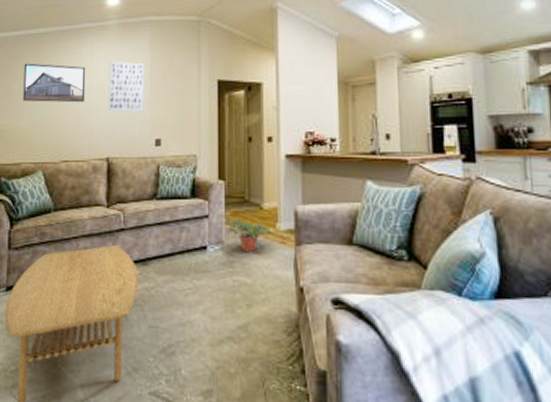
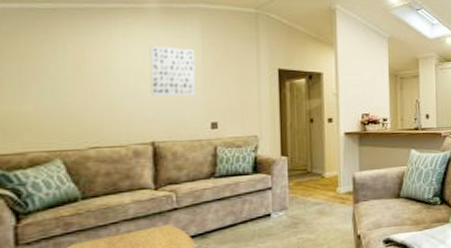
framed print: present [23,63,86,103] -> none [22,41,119,87]
potted plant: present [223,218,275,253] -> none [287,187,336,214]

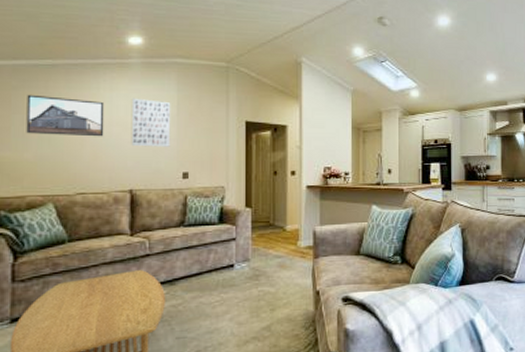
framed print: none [22,41,119,87] -> present [26,94,105,137]

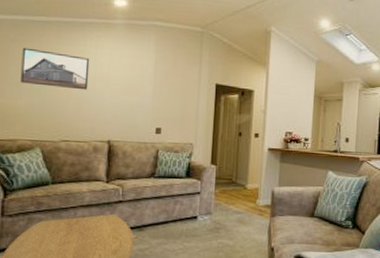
wall art: present [131,98,171,147] -> none [111,56,149,103]

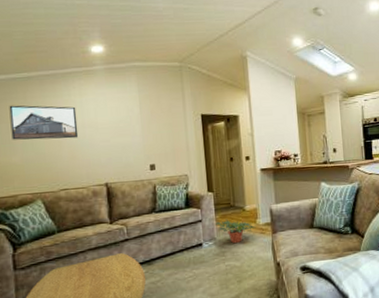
potted plant: none [213,195,255,222] -> present [214,219,256,244]

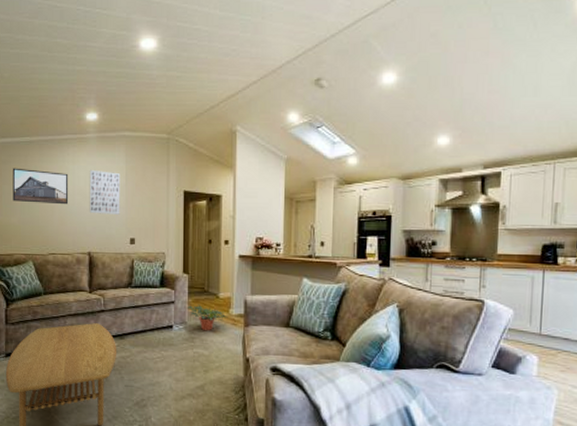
wall art: none [99,101,137,145] -> present [89,169,121,215]

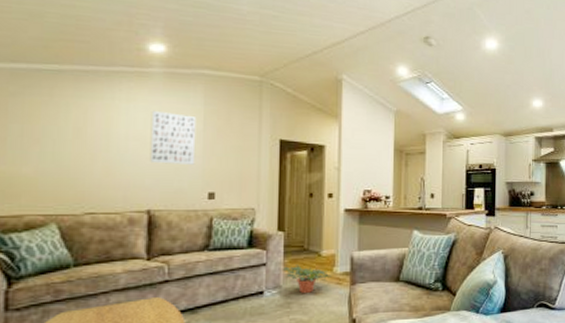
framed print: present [12,168,69,205] -> none [25,102,120,152]

